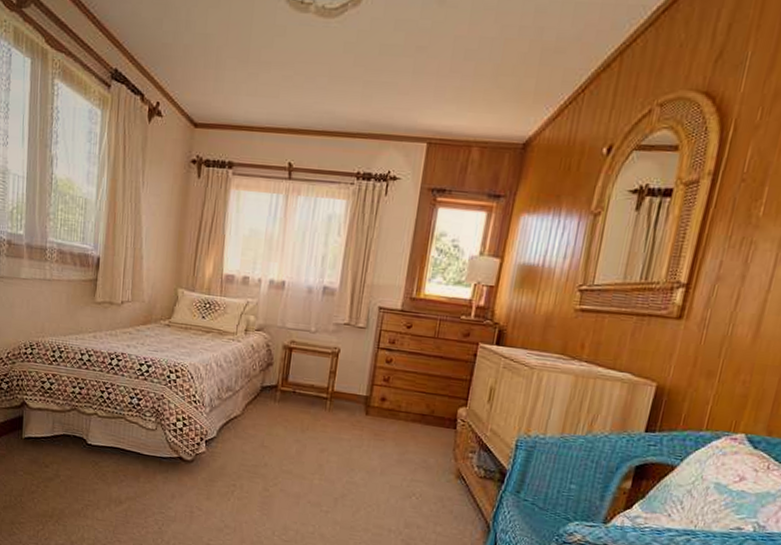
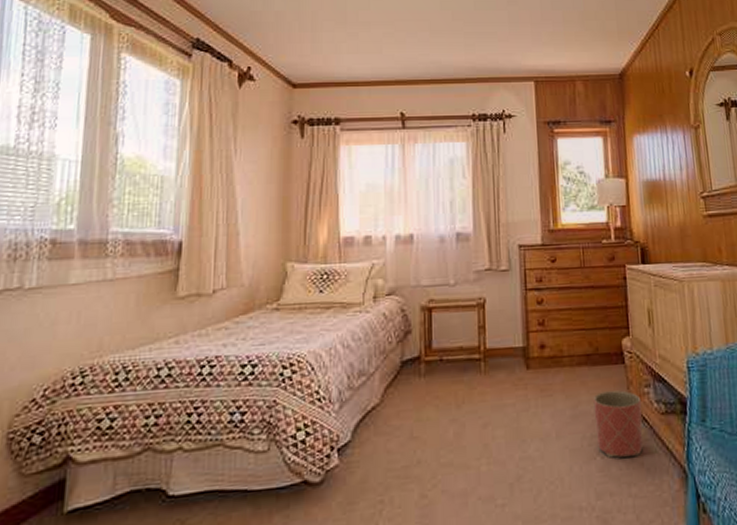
planter: none [415,447,464,505] -> present [593,390,643,458]

